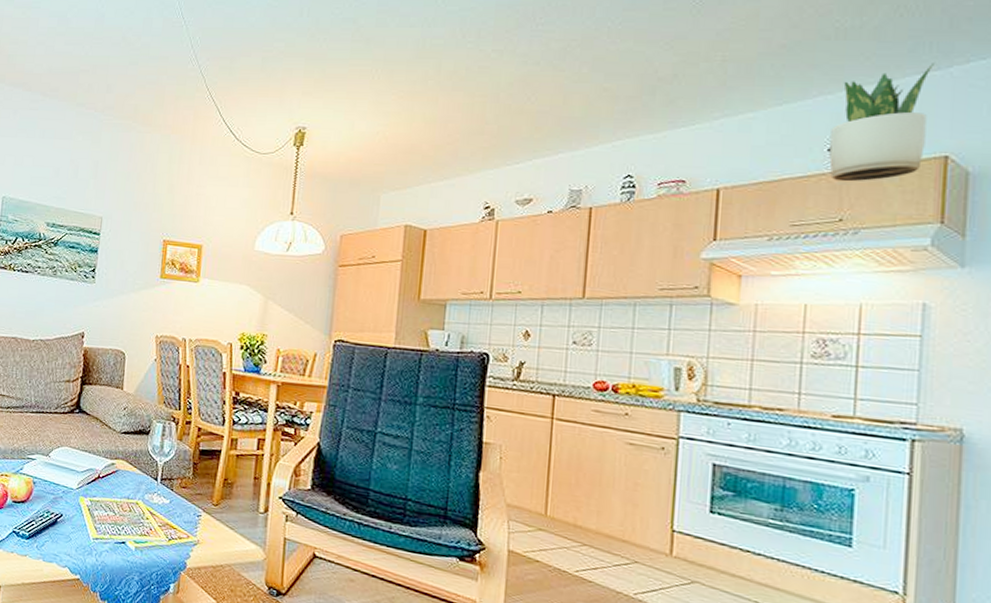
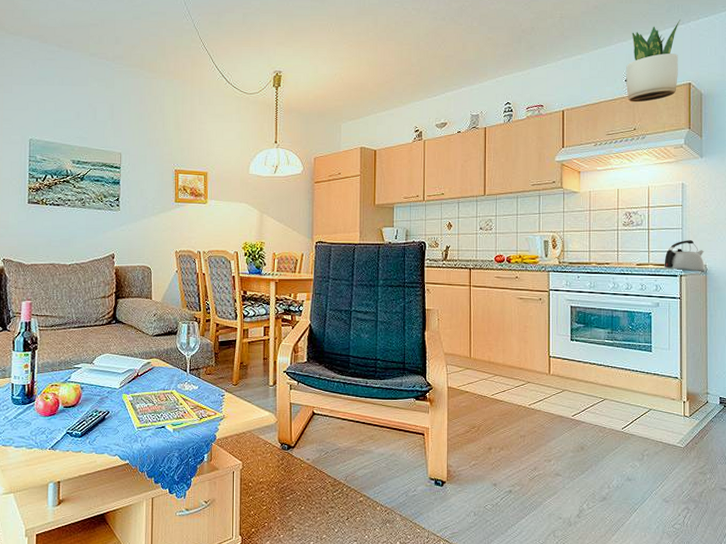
kettle: none [880,388,961,440] -> present [663,240,706,272]

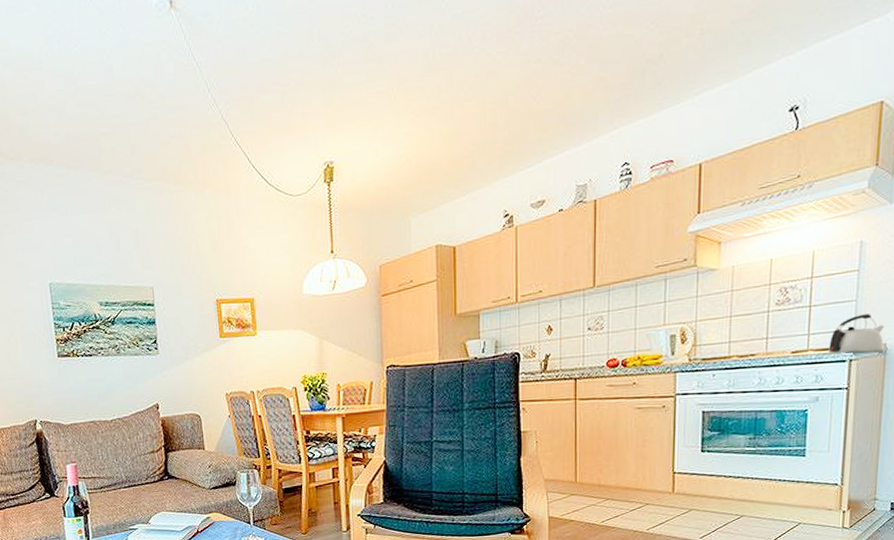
planter: present [626,19,680,103] -> none [790,10,875,140]

